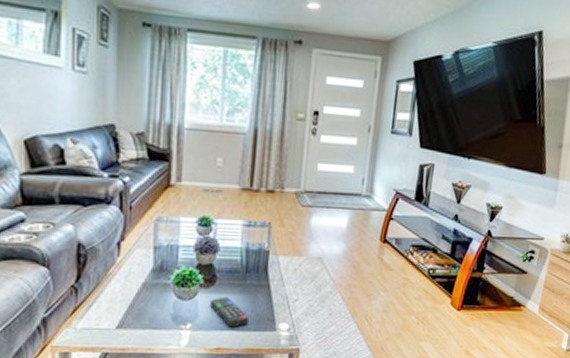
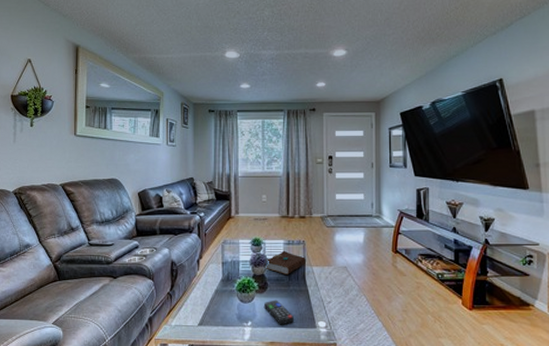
book: none [214,234,272,265] -> present [264,250,307,274]

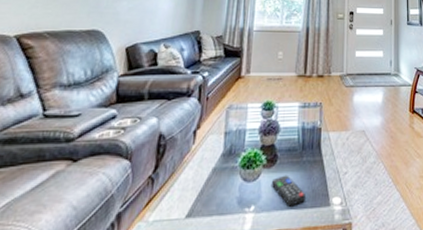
book: present [264,250,307,274] -> none [275,114,323,143]

